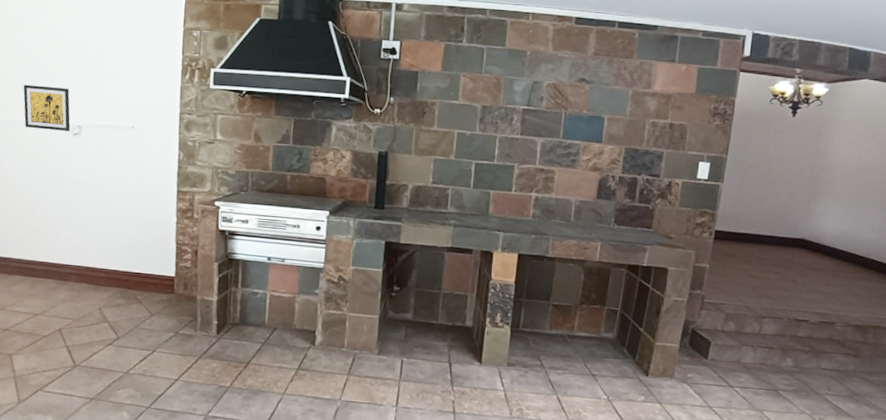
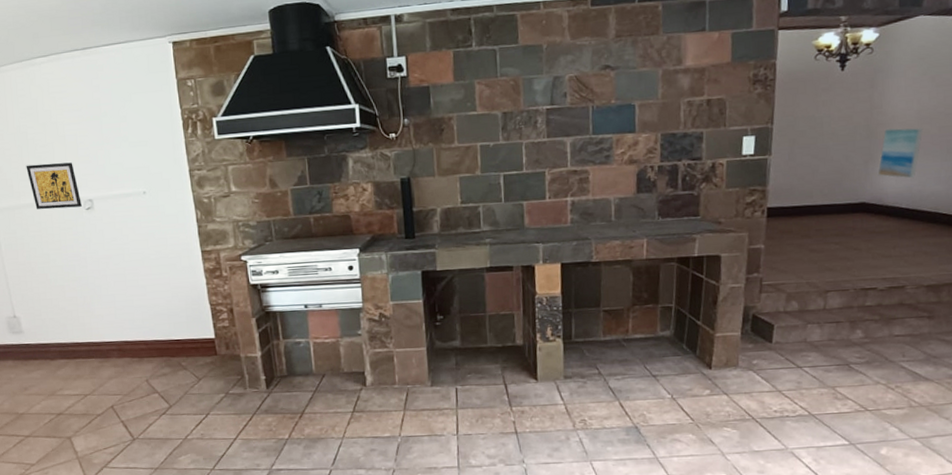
wall art: none [818,175,861,224] -> present [877,128,922,179]

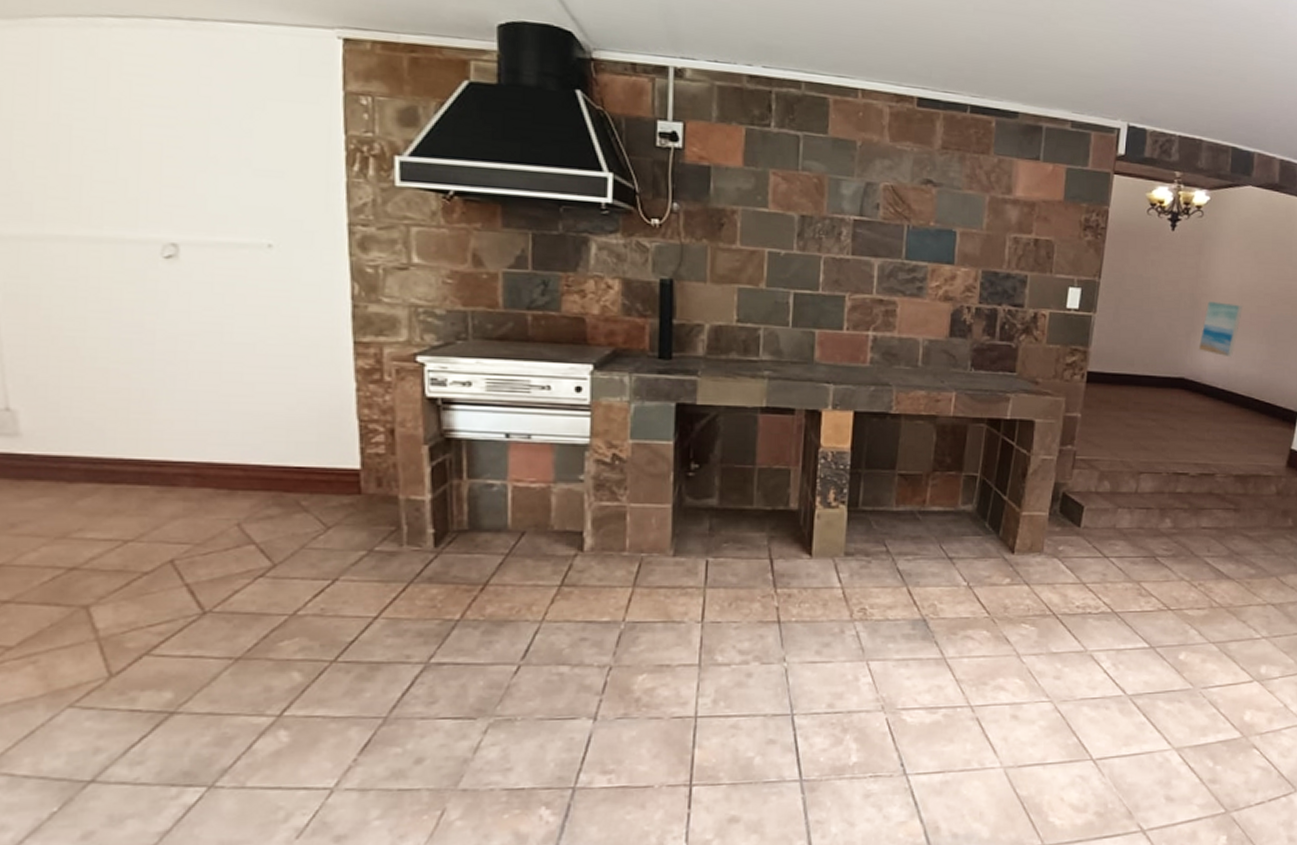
wall art: present [26,162,82,210] -> none [62,175,158,252]

